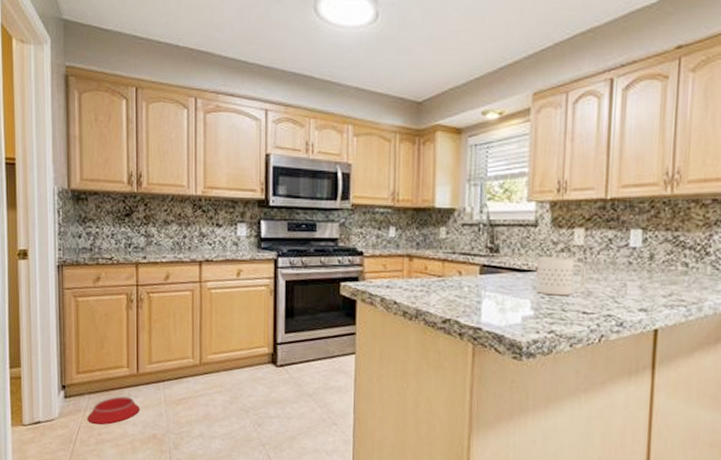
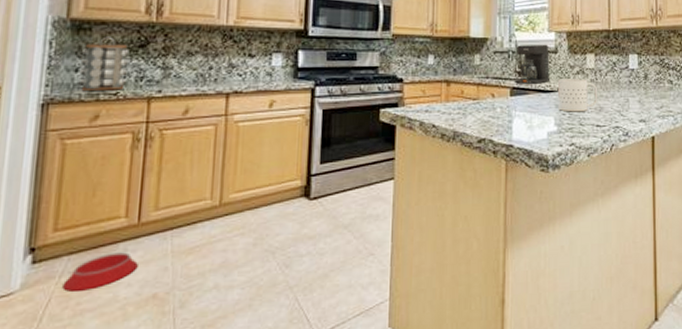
spice rack: none [83,206,118,257] -> present [80,36,130,92]
coffee maker: none [485,215,528,262] -> present [515,44,551,84]

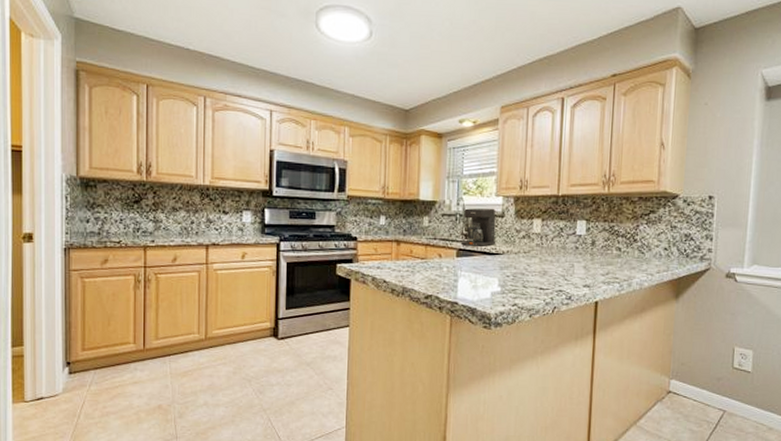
pet bowl: present [62,252,138,292] -> none [92,370,146,398]
spice rack: present [80,36,130,92] -> none [91,193,127,240]
mug: present [557,79,598,112] -> none [502,242,543,275]

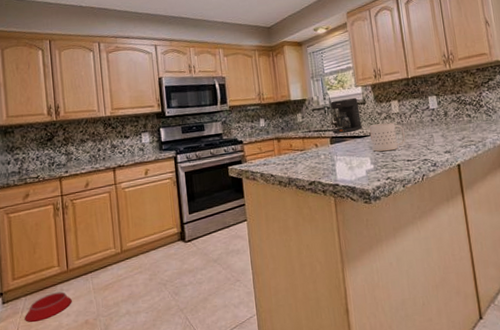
pet bowl: none [92,370,146,398] -> present [25,291,72,322]
mug: none [502,242,543,275] -> present [368,122,406,152]

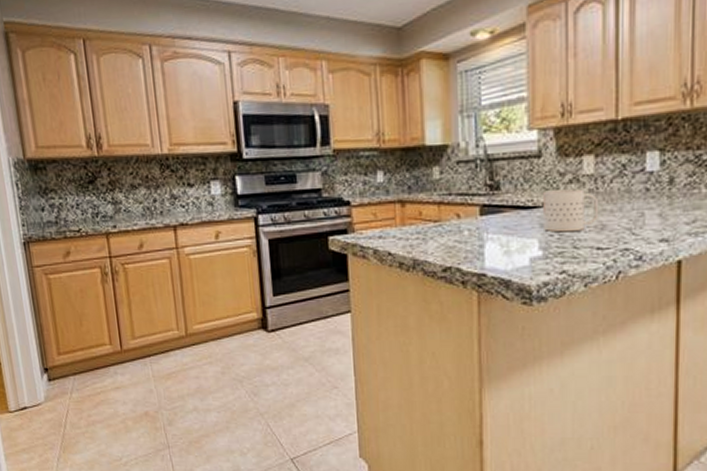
pet bowl: present [25,291,72,322] -> none [74,375,129,405]
coffee maker: present [330,97,363,134] -> none [485,146,533,200]

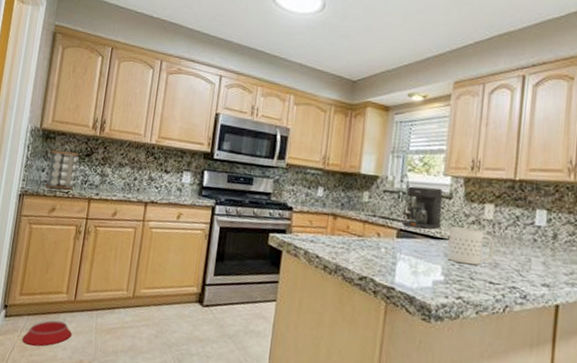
spice rack: none [43,174,86,230] -> present [44,145,79,190]
pet bowl: none [74,375,129,405] -> present [22,320,72,347]
coffee maker: none [485,146,533,200] -> present [403,186,443,229]

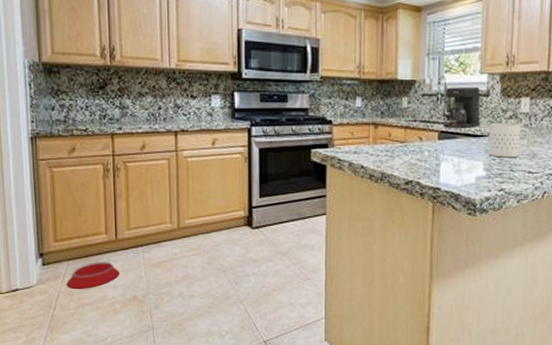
spice rack: present [44,145,79,190] -> none [55,79,93,128]

